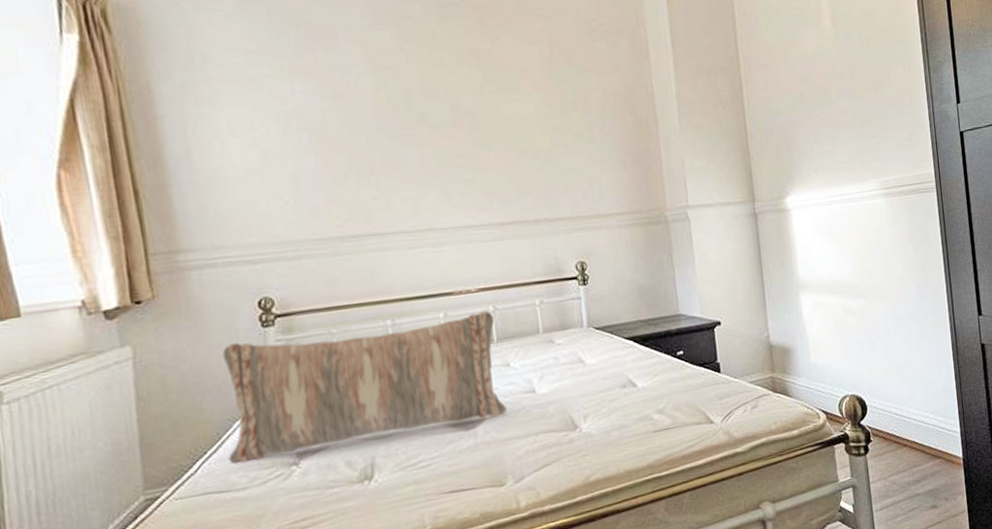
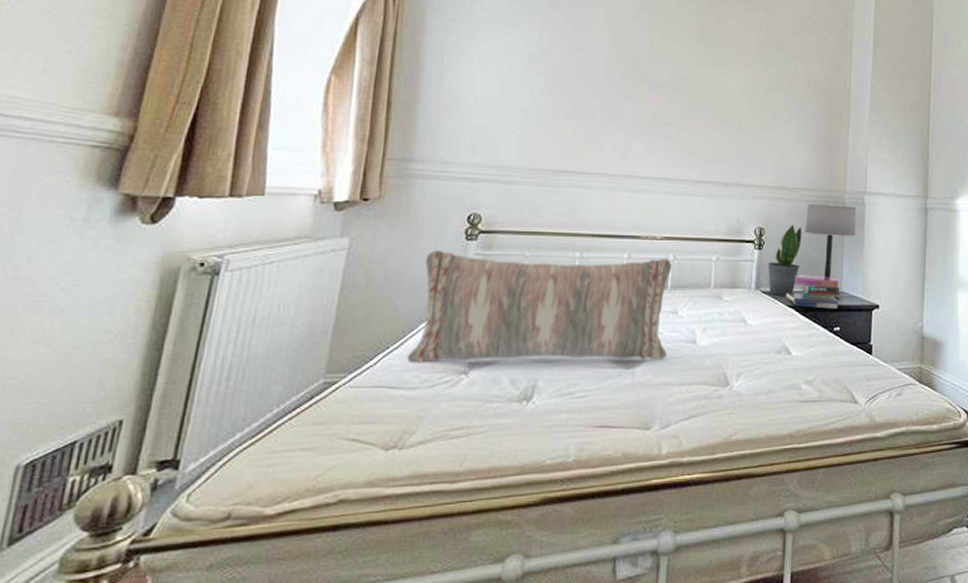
potted plant: none [596,253,631,330] -> present [767,224,802,297]
books: none [620,300,678,337] -> present [785,274,840,309]
table lamp: none [628,223,685,324] -> present [805,204,857,300]

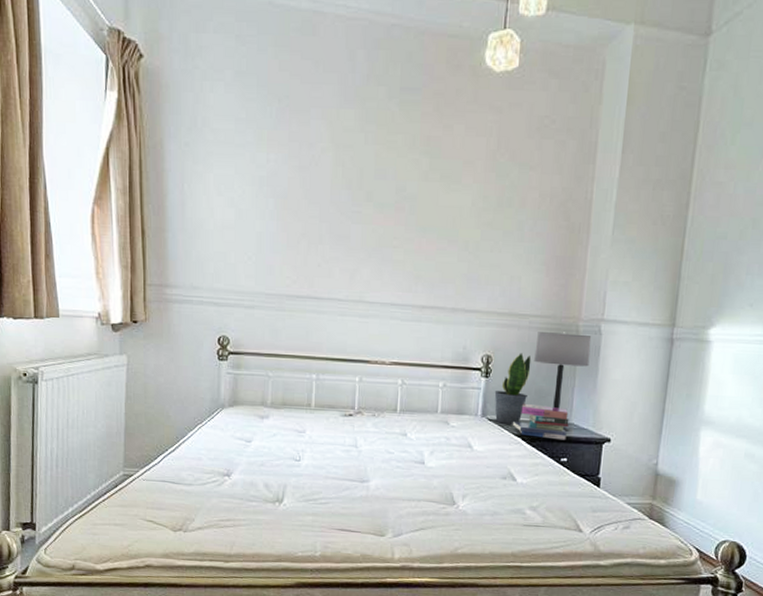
pillow: present [407,250,671,363] -> none [182,369,400,477]

